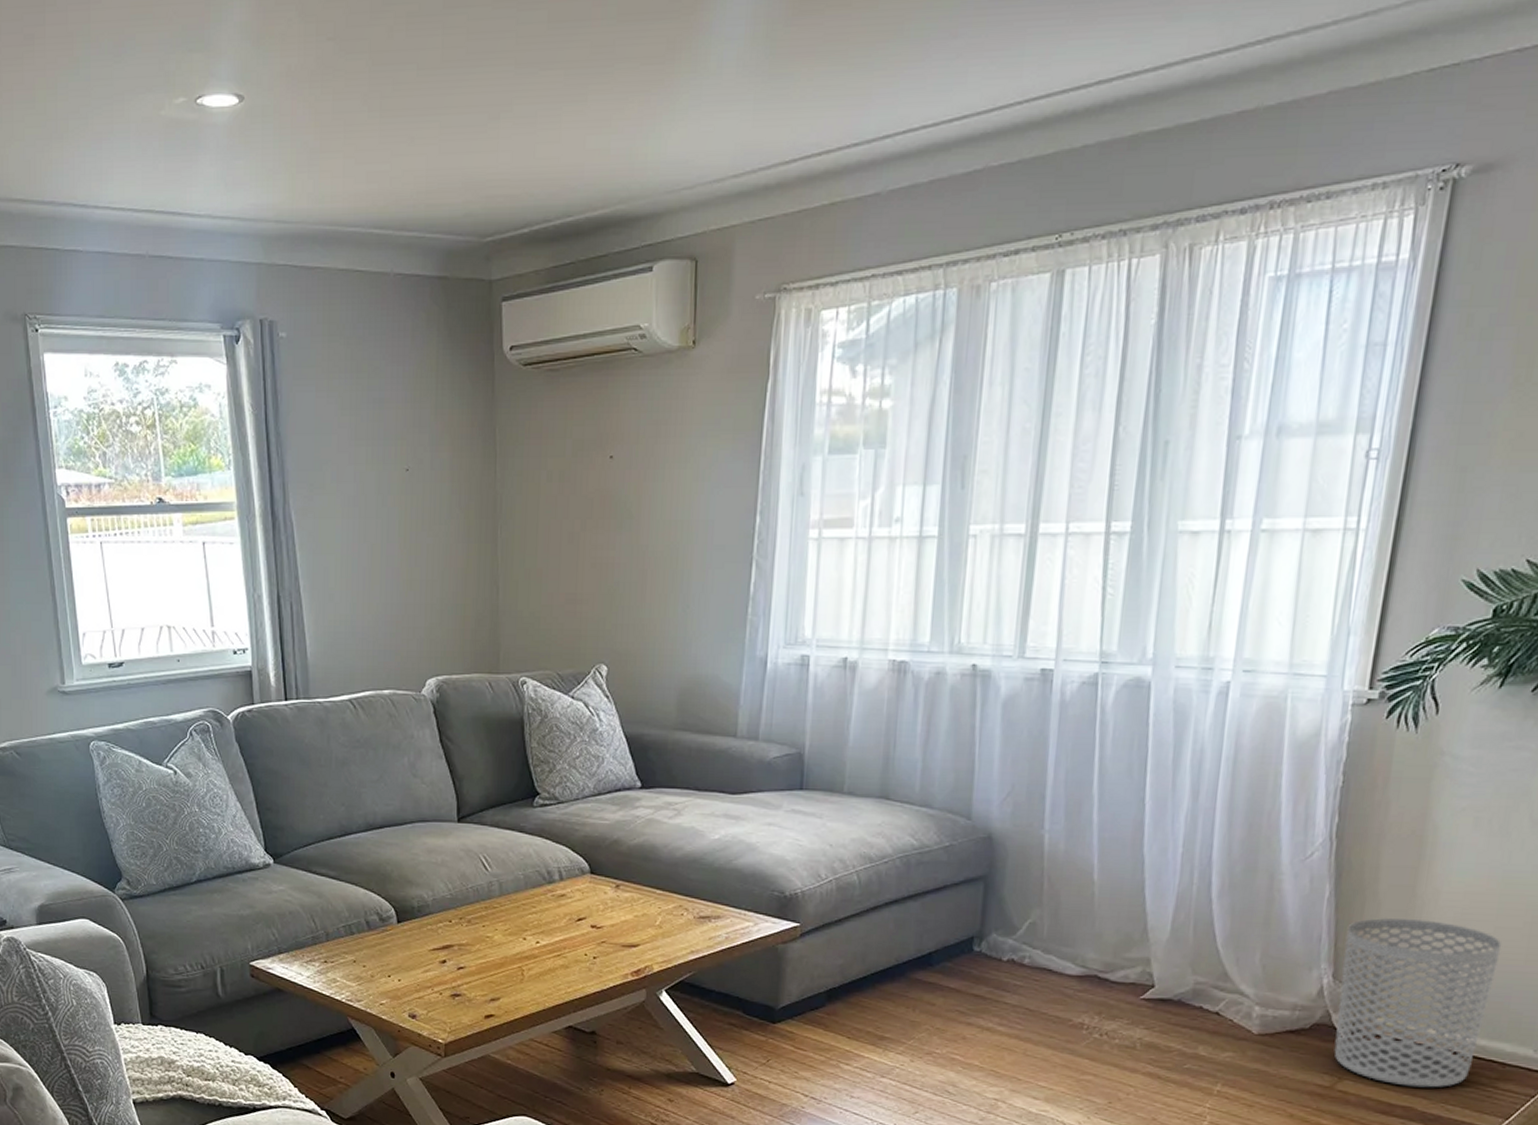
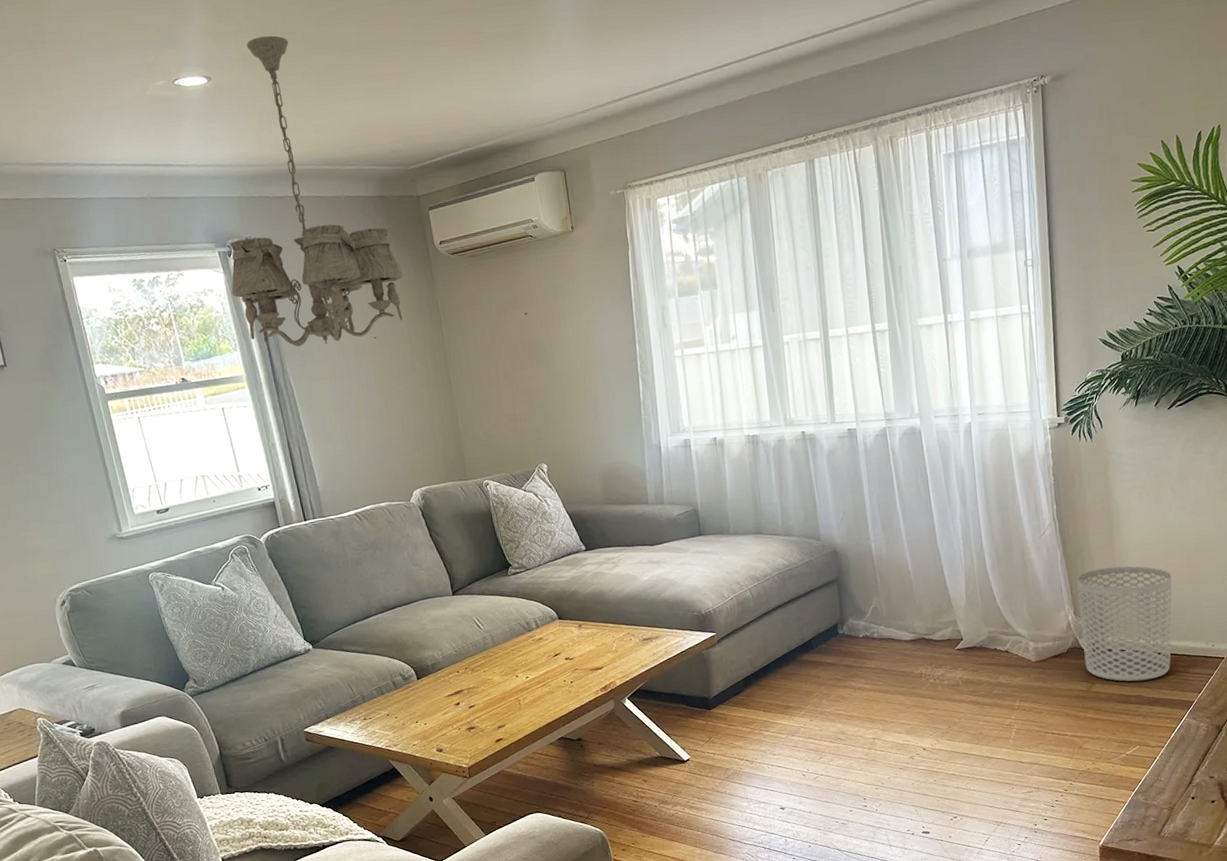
chandelier: none [233,42,456,473] -> present [230,35,404,347]

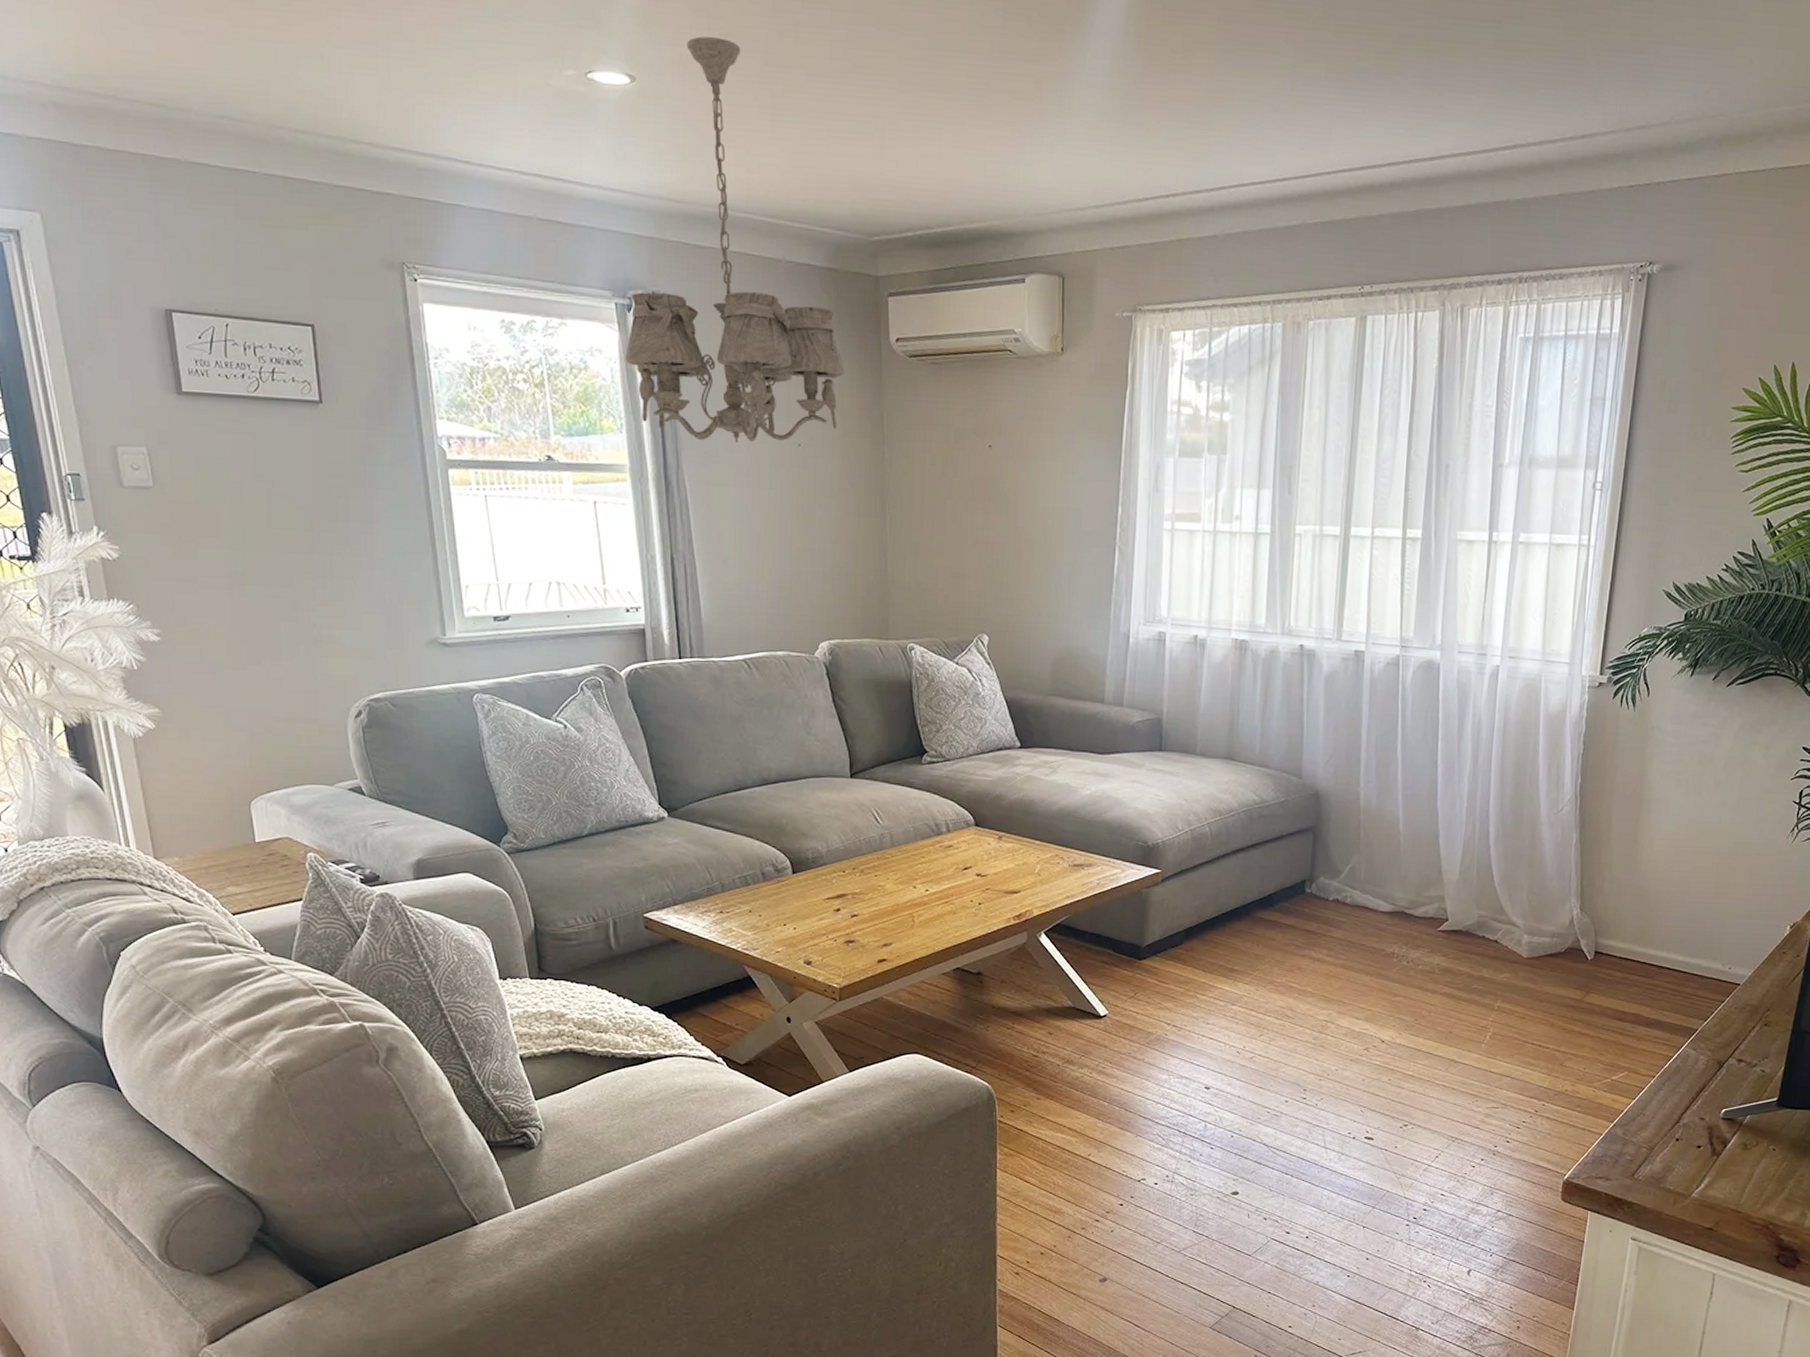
waste bin: present [1076,566,1173,682] -> none [1582,859,1698,998]

